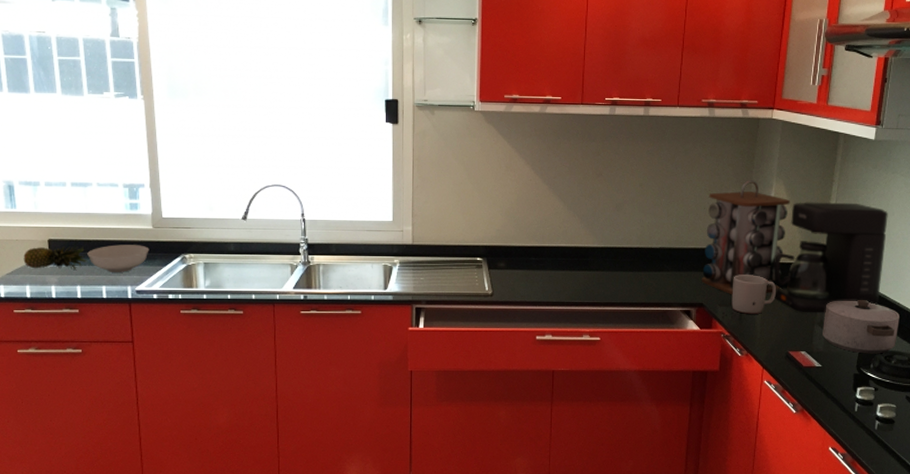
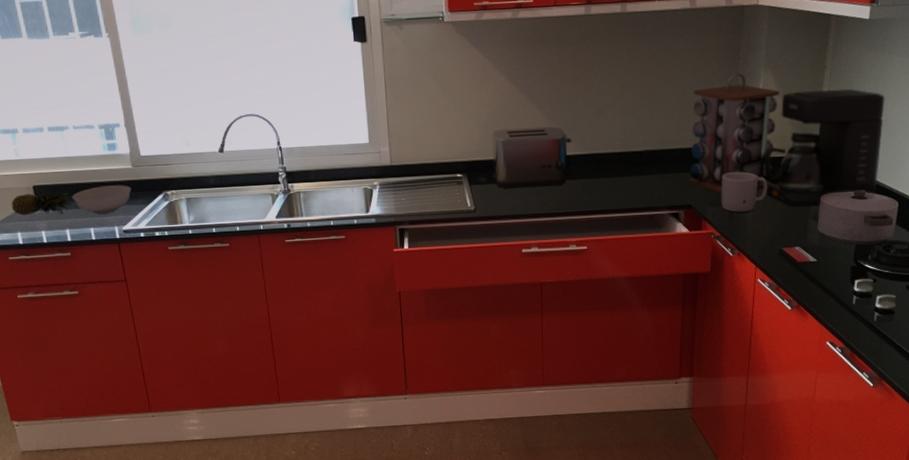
toaster: none [512,217,591,276] -> present [491,126,572,189]

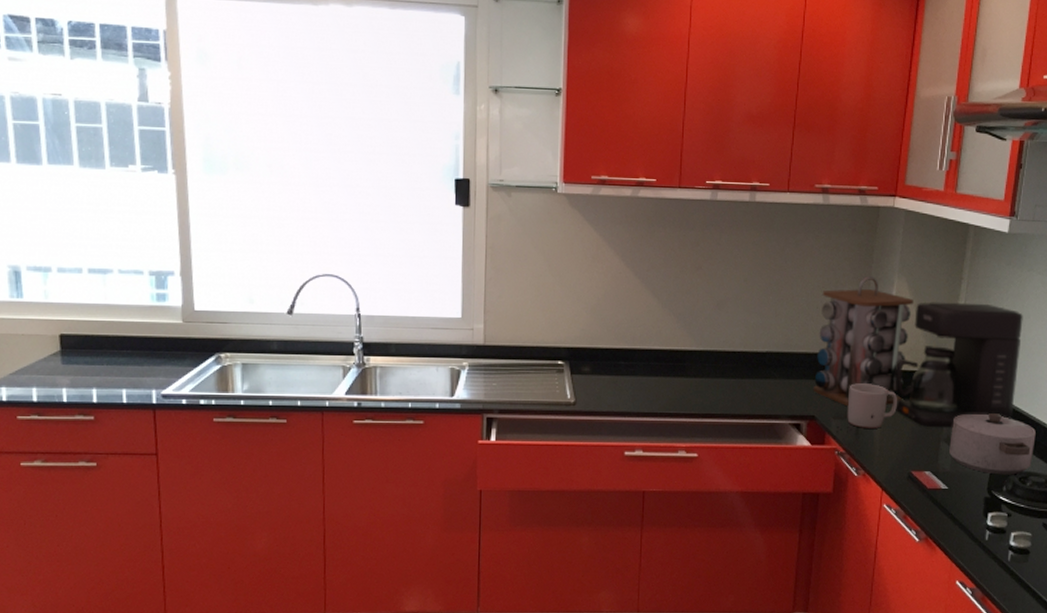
fruit: present [11,190,73,216] -> none [30,342,105,370]
bowl: present [72,185,132,214] -> none [105,341,178,374]
toaster: present [491,126,572,189] -> none [597,315,689,383]

